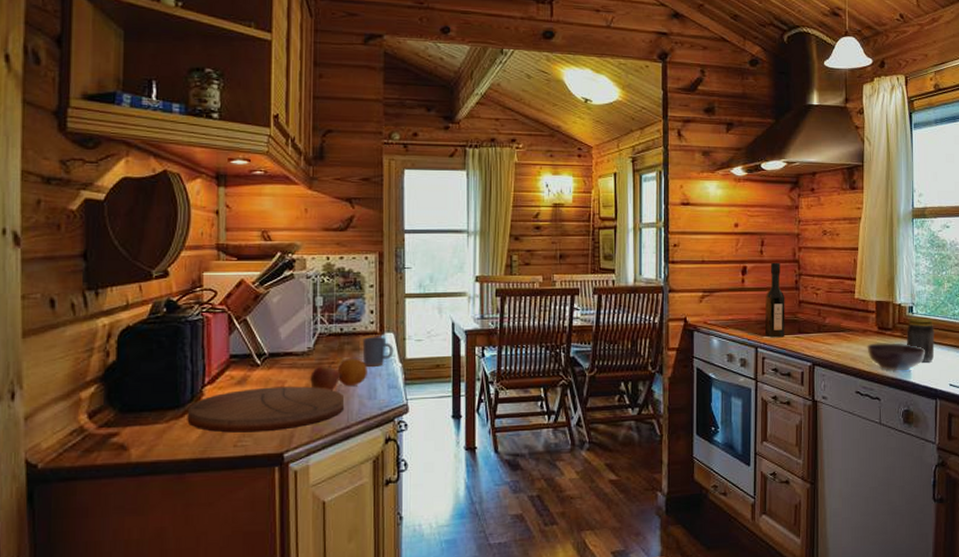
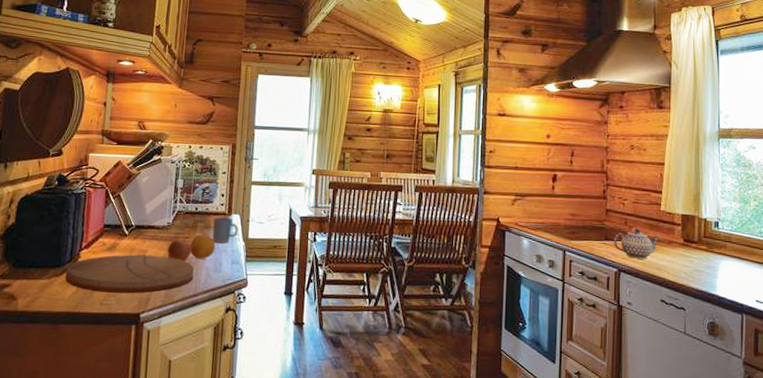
bottle: present [764,262,785,338] -> none [572,172,593,243]
teapot: none [807,318,854,351] -> present [614,228,660,259]
bowl: present [867,343,926,371] -> none [672,254,732,284]
jar: present [907,316,935,363] -> none [712,231,741,277]

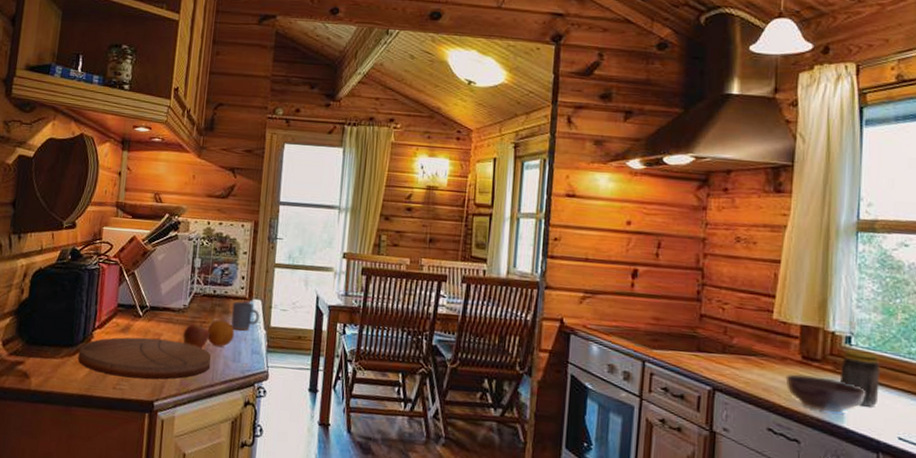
teapot: present [614,228,660,259] -> none [708,338,770,378]
bowl: none [672,254,732,284] -> present [785,374,867,413]
jar: none [712,231,741,277] -> present [841,349,880,407]

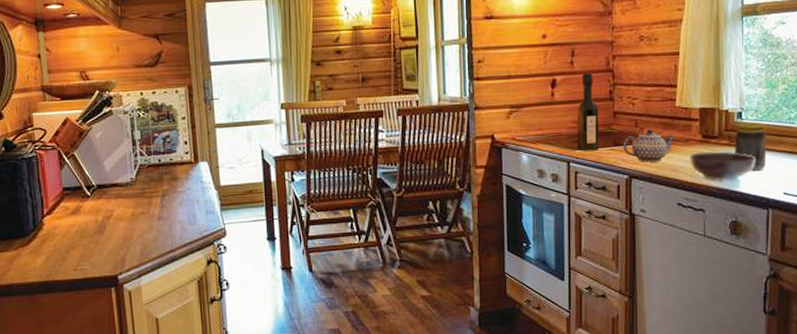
cutting board: present [78,337,212,379] -> none [31,214,168,258]
fruit: present [183,321,210,349] -> none [135,191,162,218]
fruit: present [207,320,235,347] -> none [158,187,186,213]
mug: present [231,301,260,331] -> none [179,166,209,194]
bottle: none [654,267,683,354] -> present [577,72,599,152]
teapot: none [708,338,770,378] -> present [623,128,675,162]

